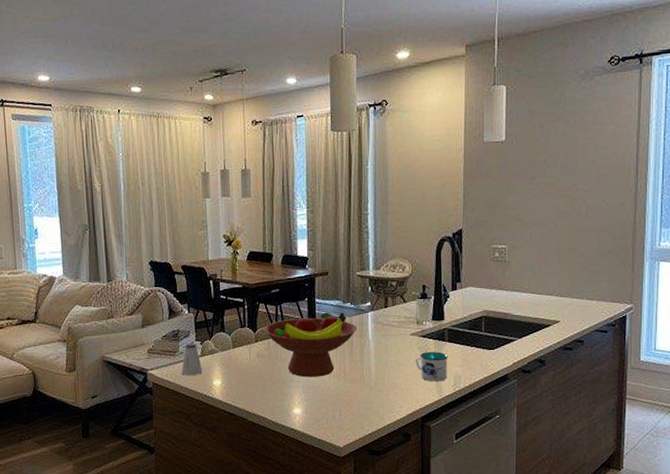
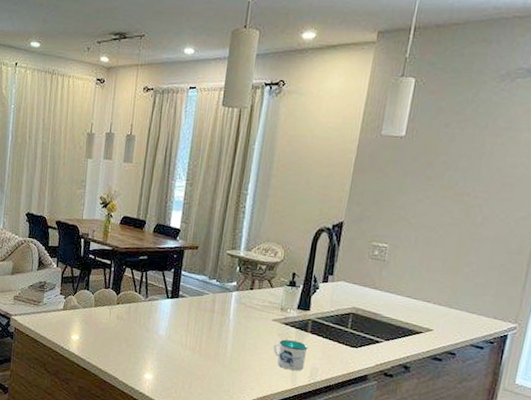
saltshaker: present [181,343,203,375] -> none [42,296,64,327]
fruit bowl: present [264,312,358,378] -> none [127,285,220,348]

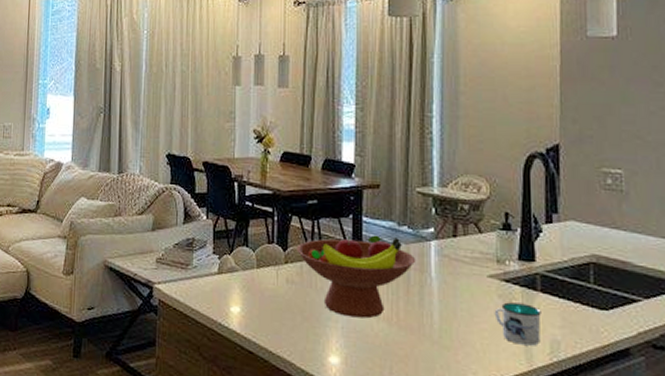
fruit bowl: none [127,285,220,348] -> present [296,235,416,319]

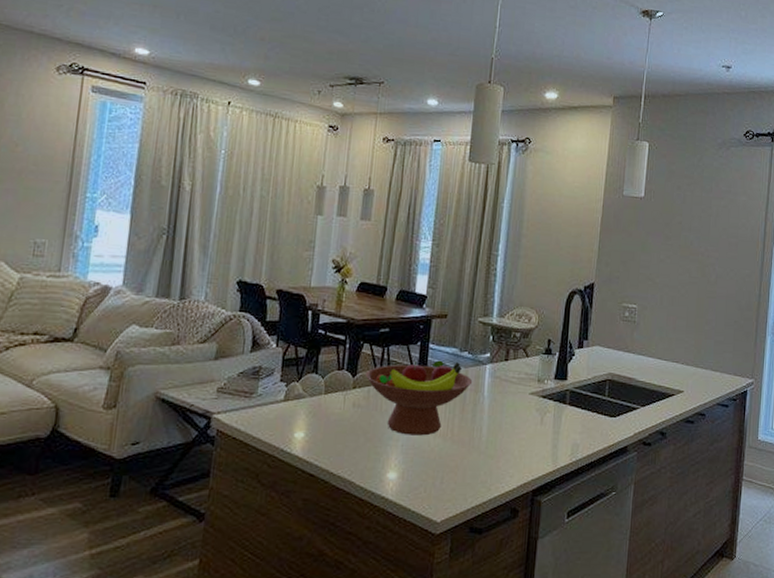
mug: present [494,302,541,346] -> none [531,415,568,450]

